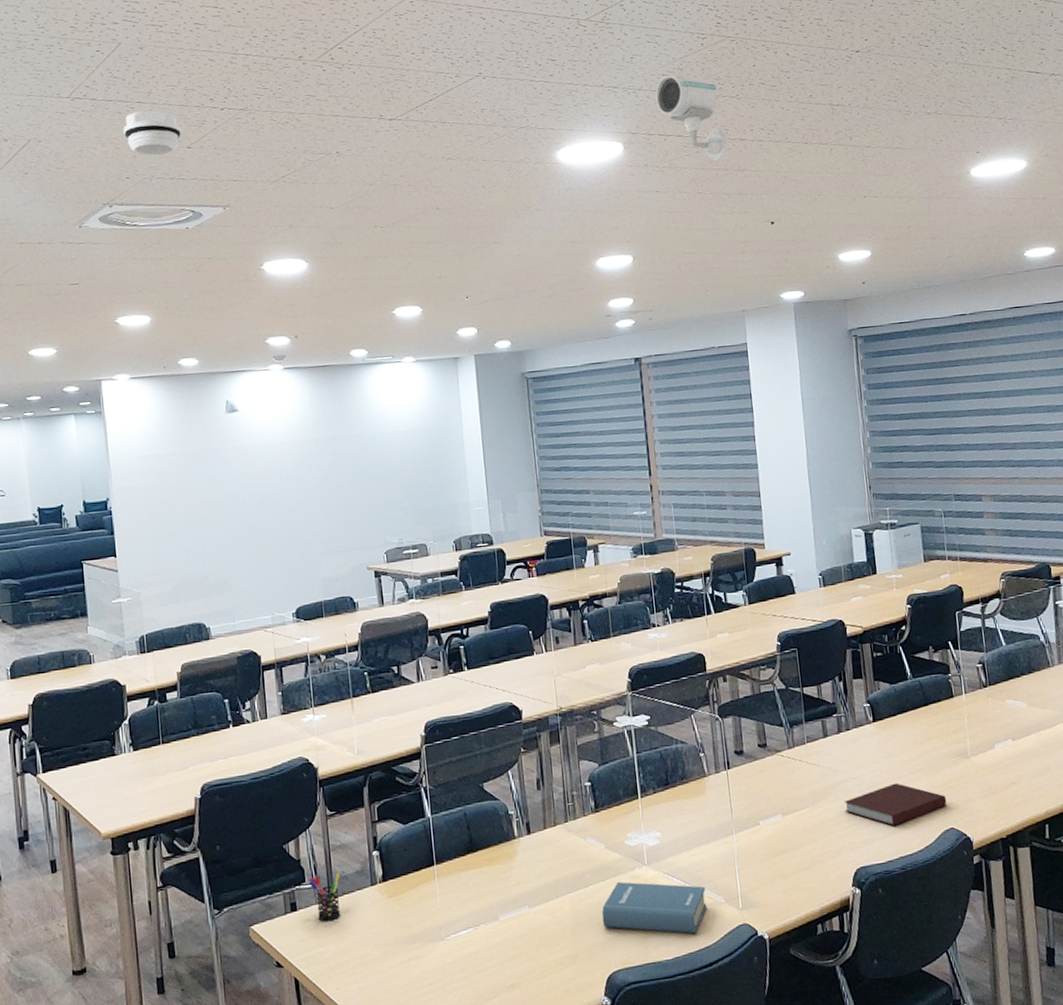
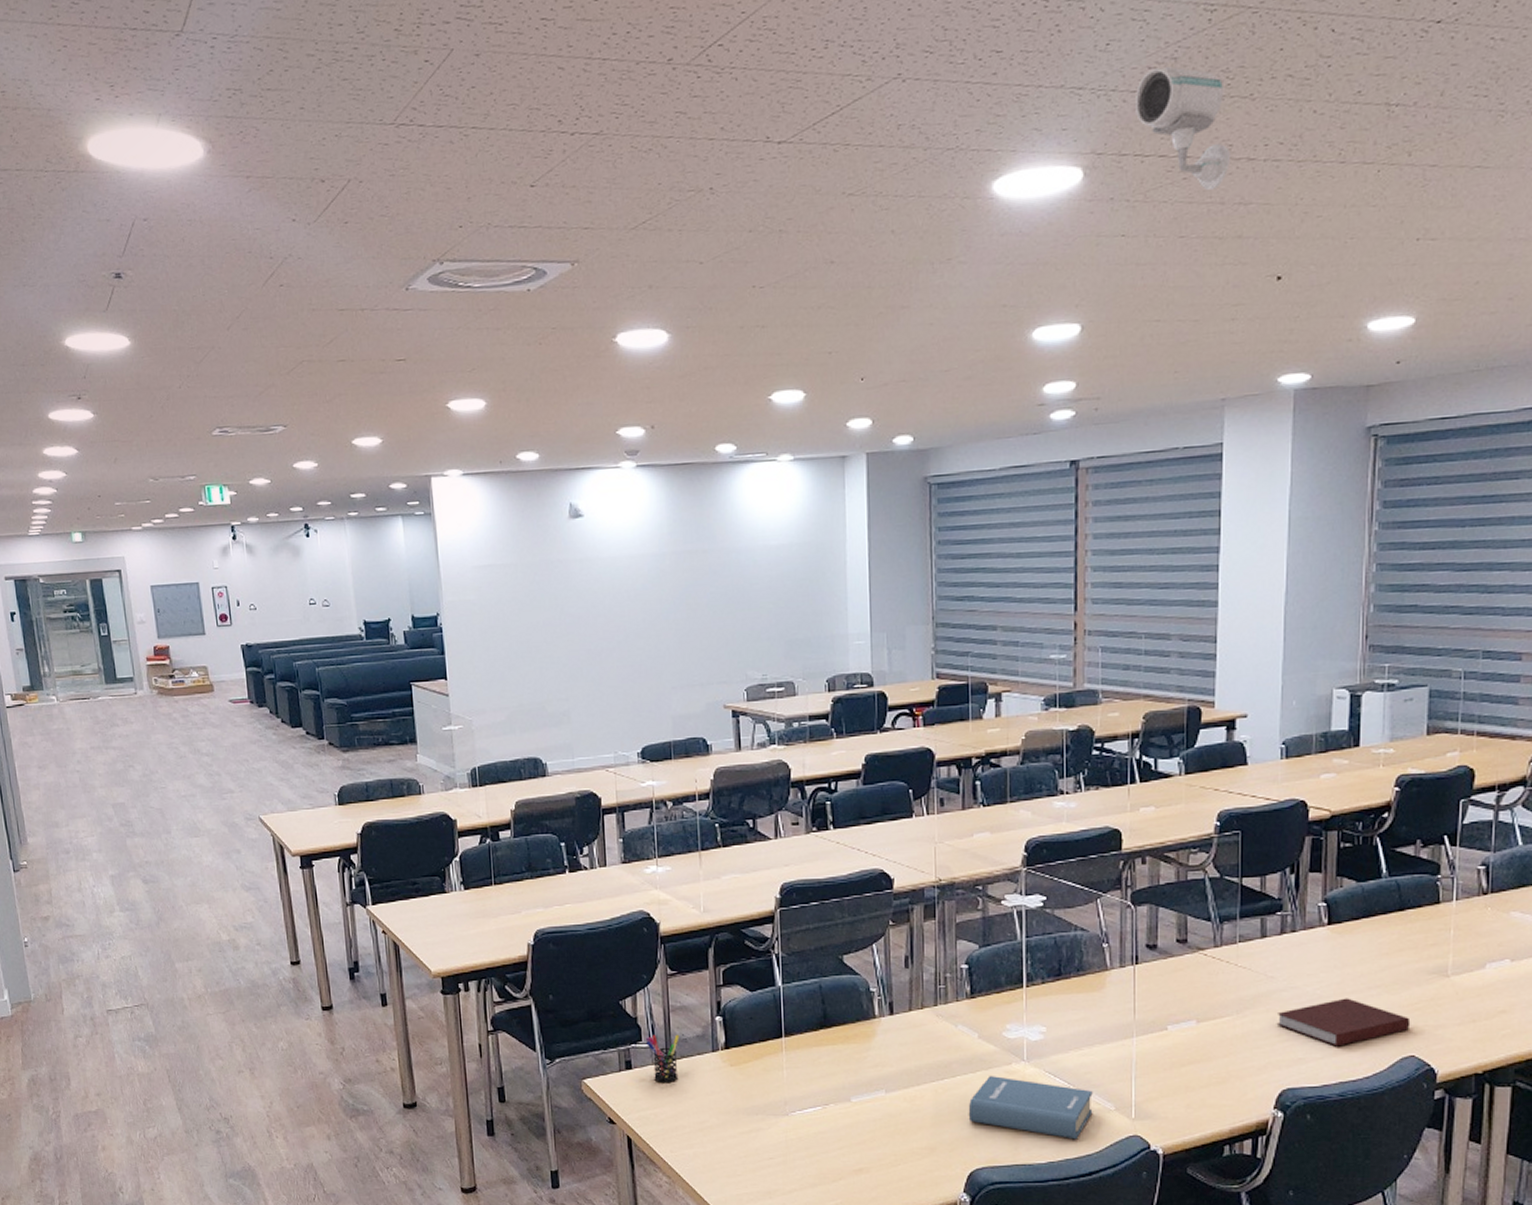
smoke detector: present [123,110,182,156] -> none [455,137,524,198]

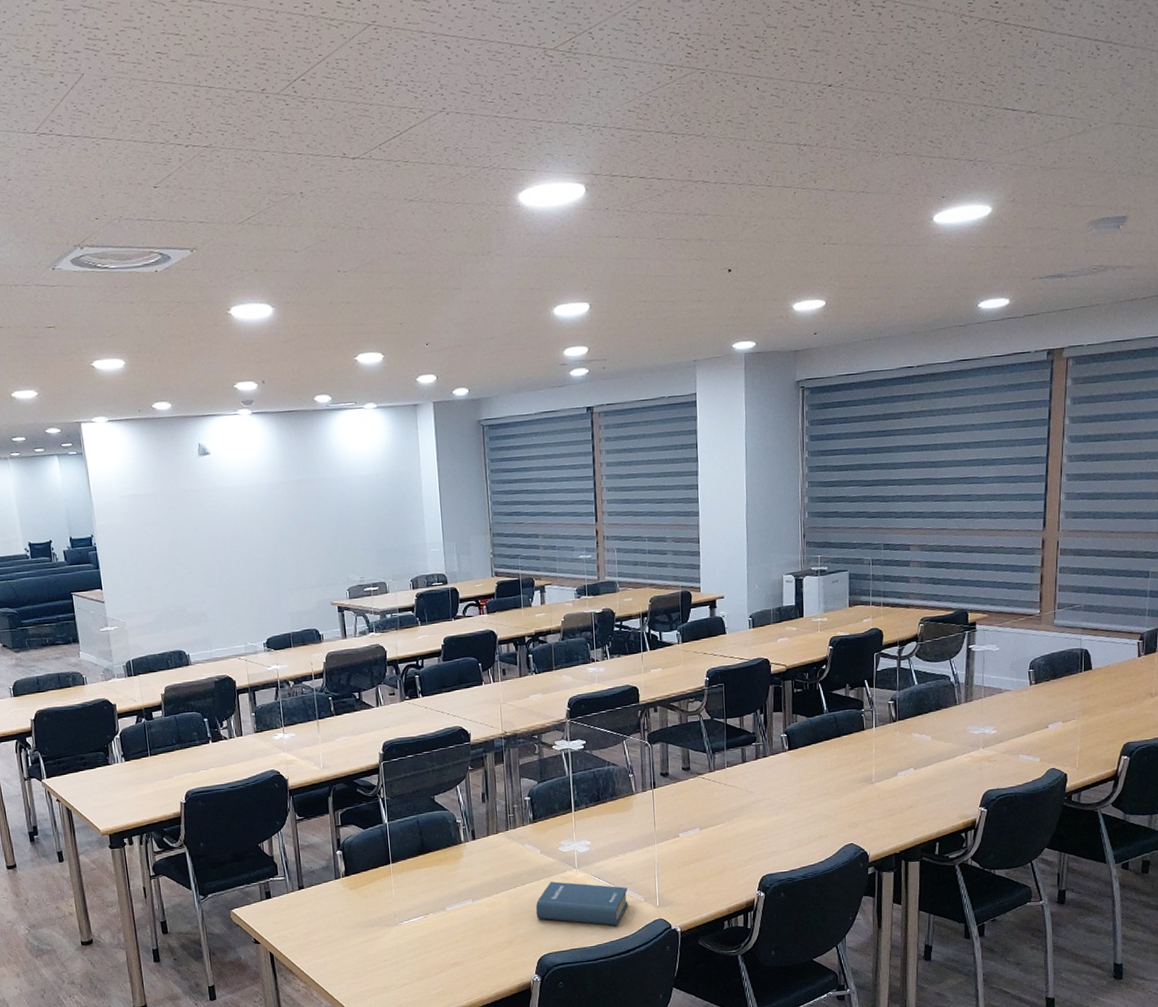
pen holder: present [645,1034,680,1082] -> none [280,867,309,907]
security camera: present [1134,66,1231,191] -> none [620,111,691,205]
notebook: present [1276,998,1411,1047] -> none [756,804,849,841]

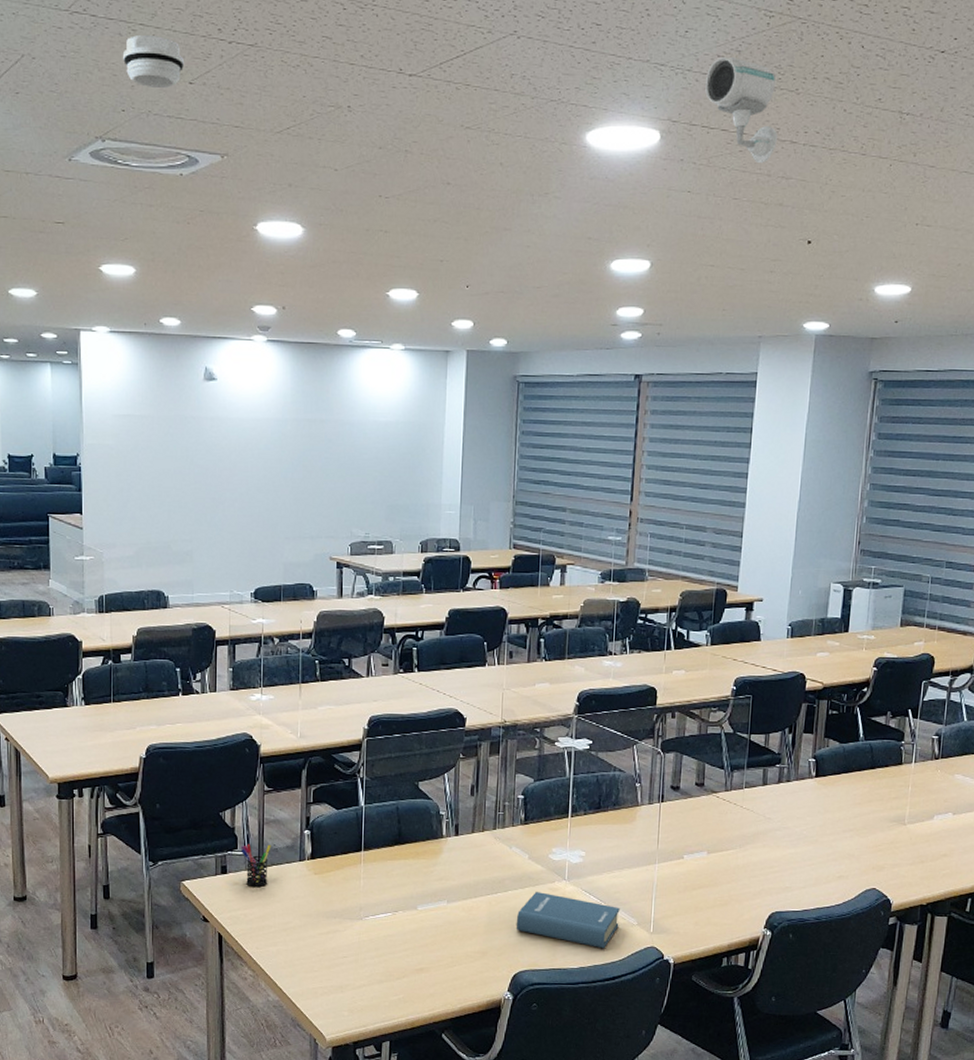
smoke detector: none [89,147,148,196] -> present [122,34,185,89]
pen holder: none [280,867,309,907] -> present [240,843,271,887]
security camera: none [620,111,691,205] -> present [704,57,779,164]

